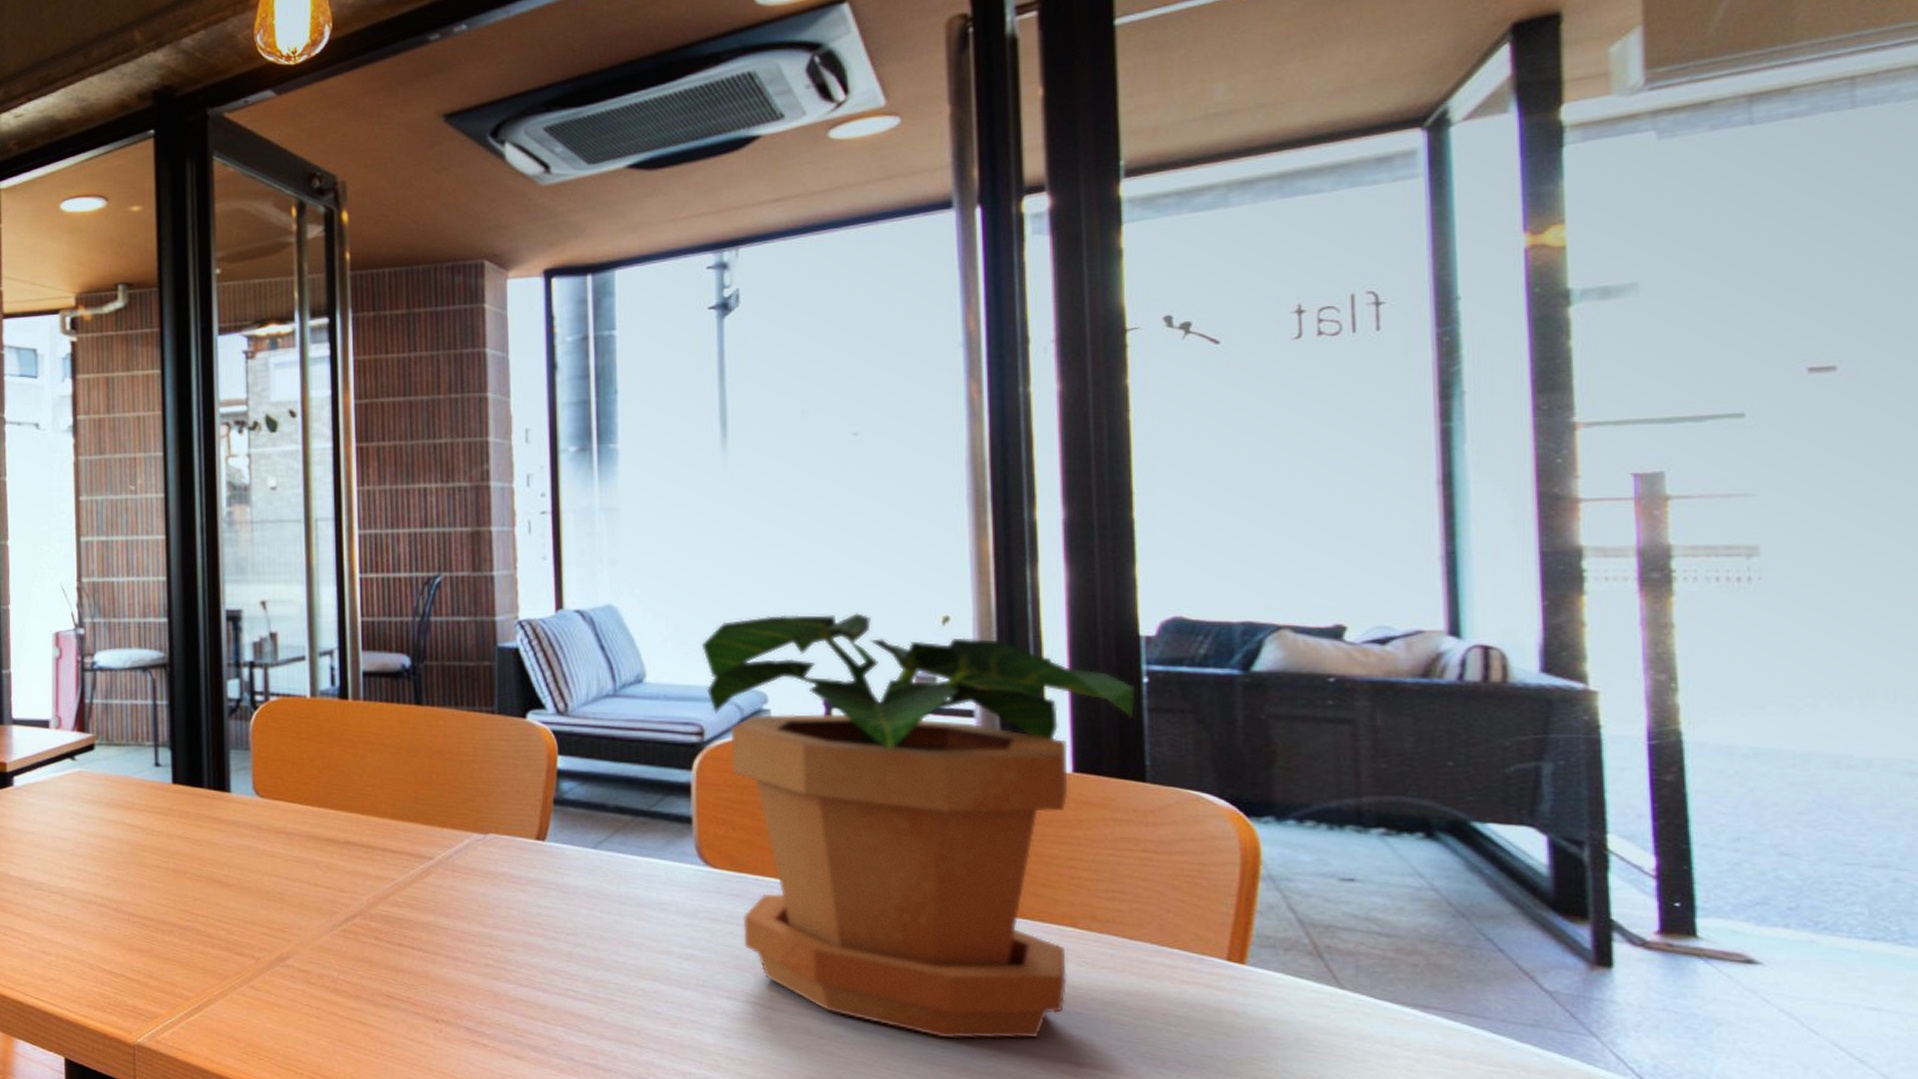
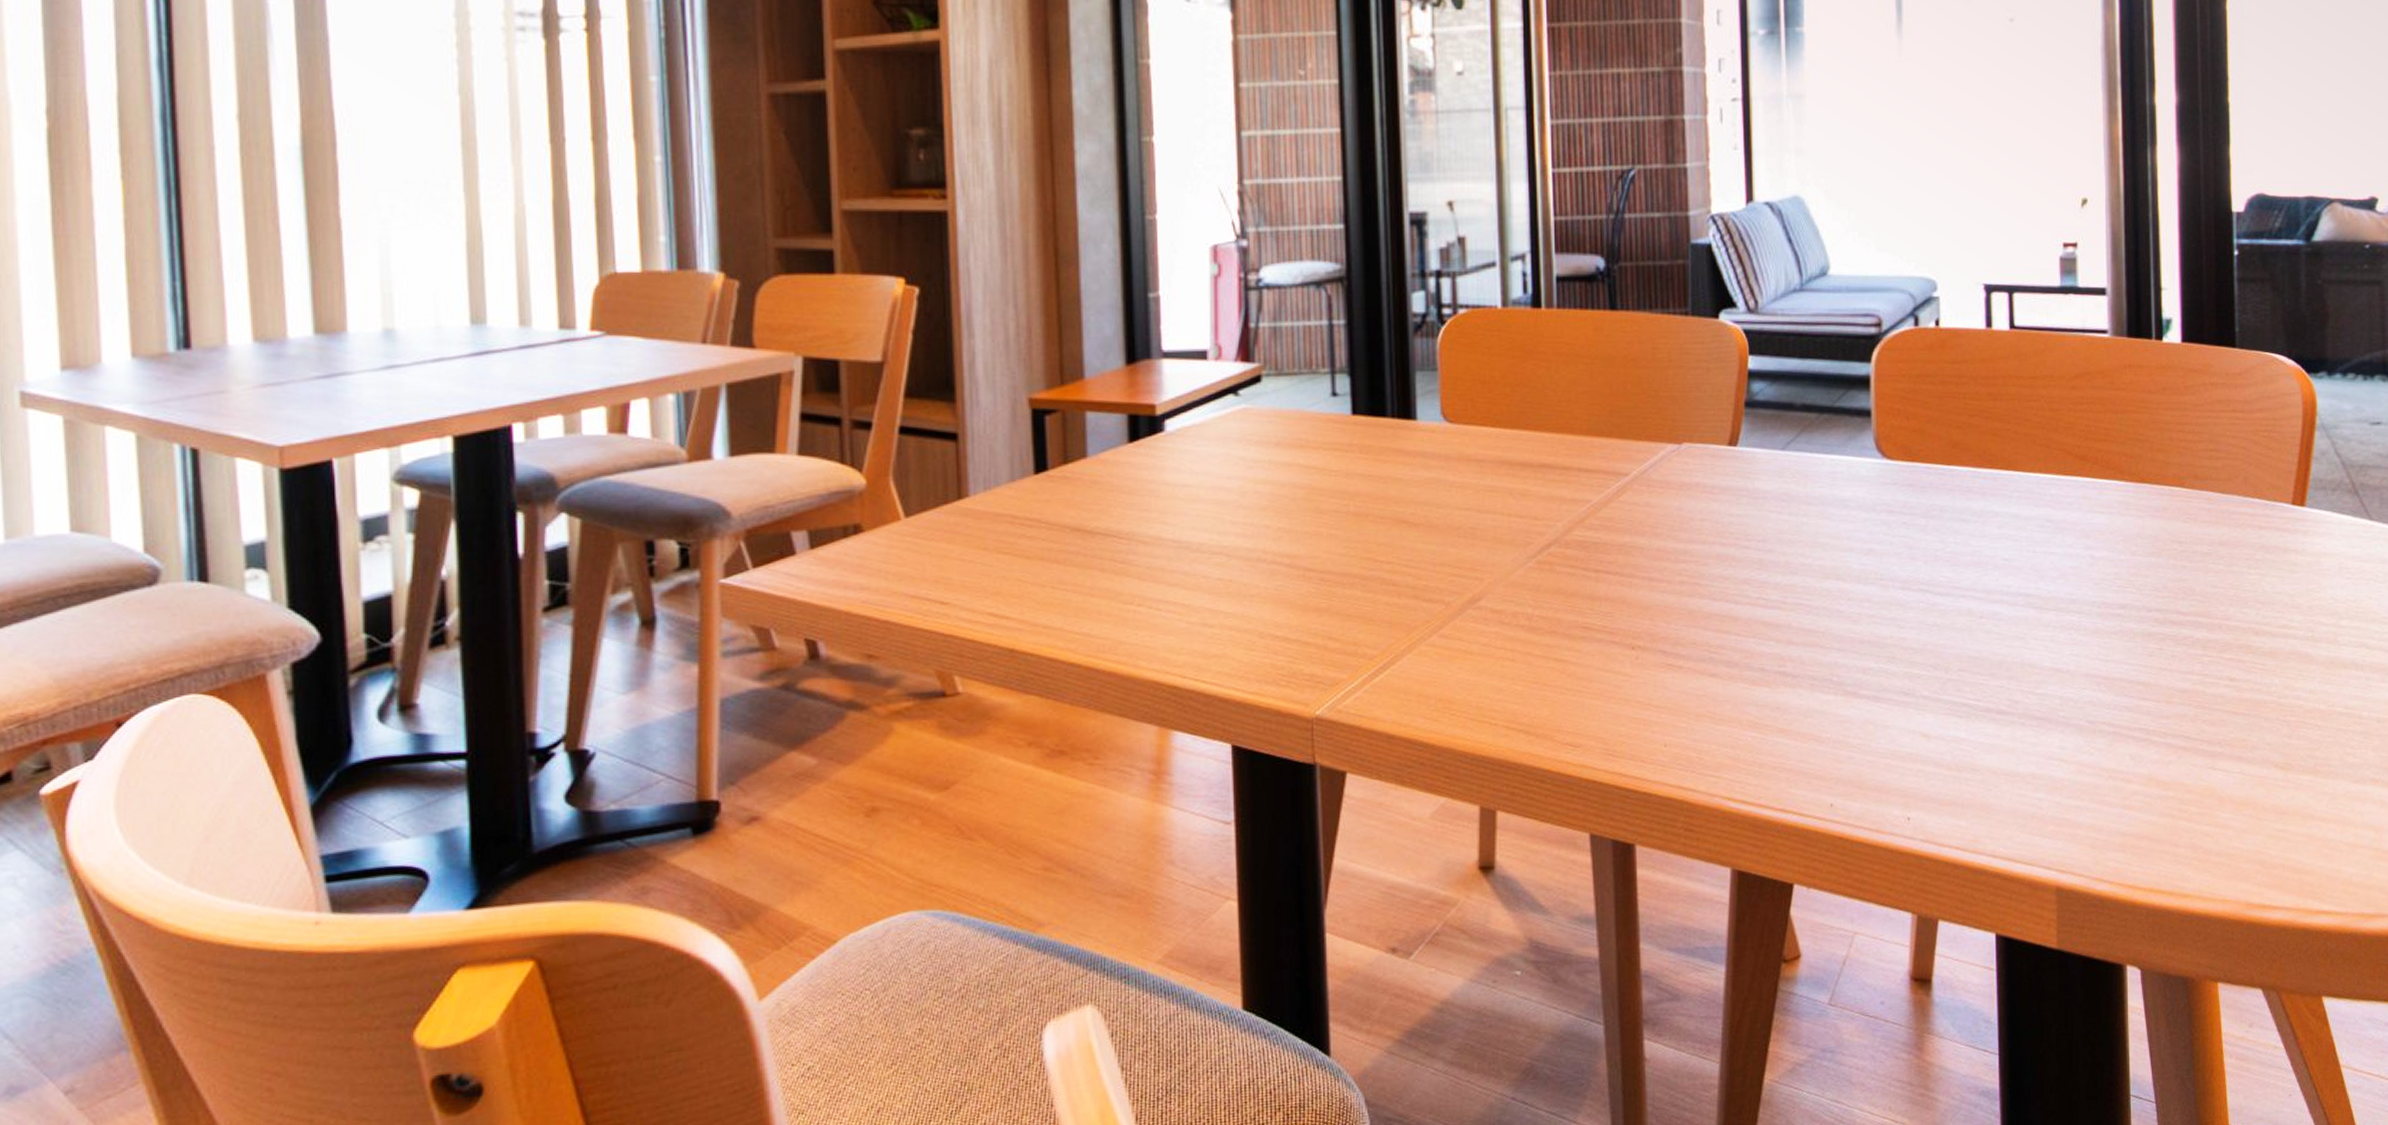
potted plant: present [701,613,1136,1039] -> none [1879,197,2229,604]

